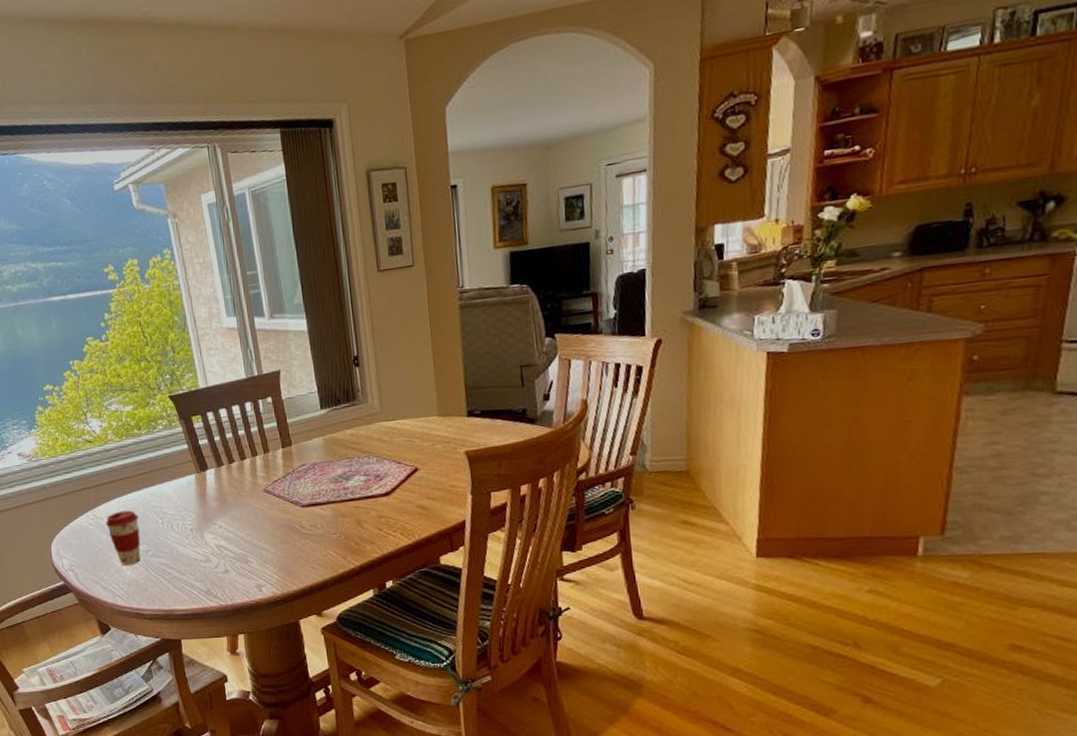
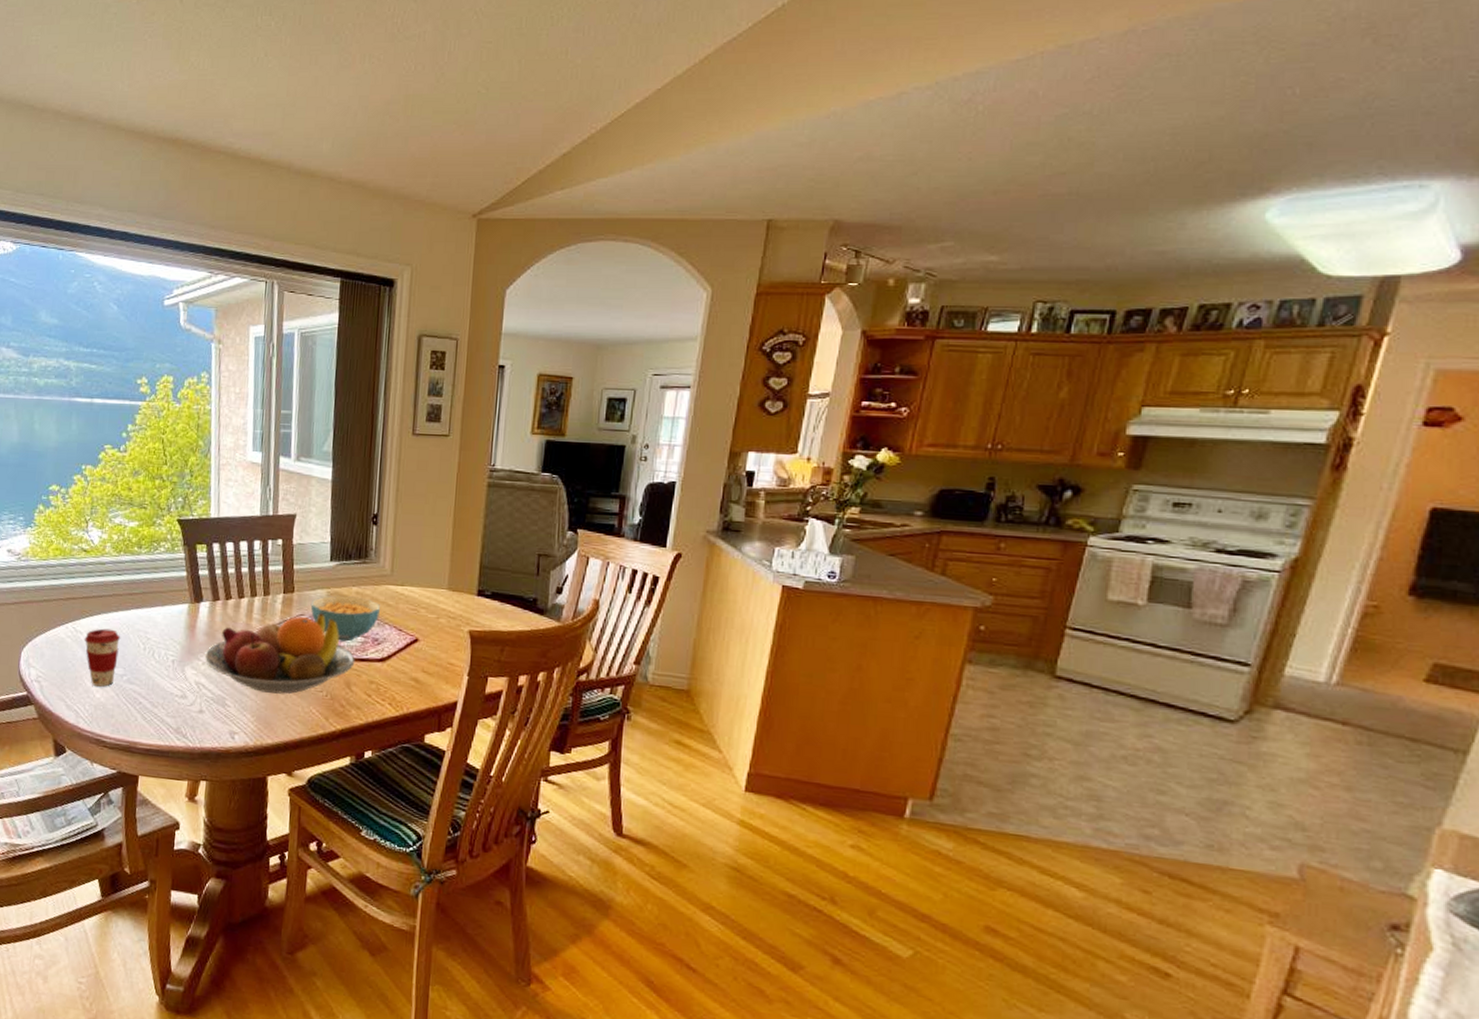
fruit bowl: none [219,459,362,544] -> present [204,612,355,694]
cereal bowl: none [309,438,377,484] -> present [310,595,380,642]

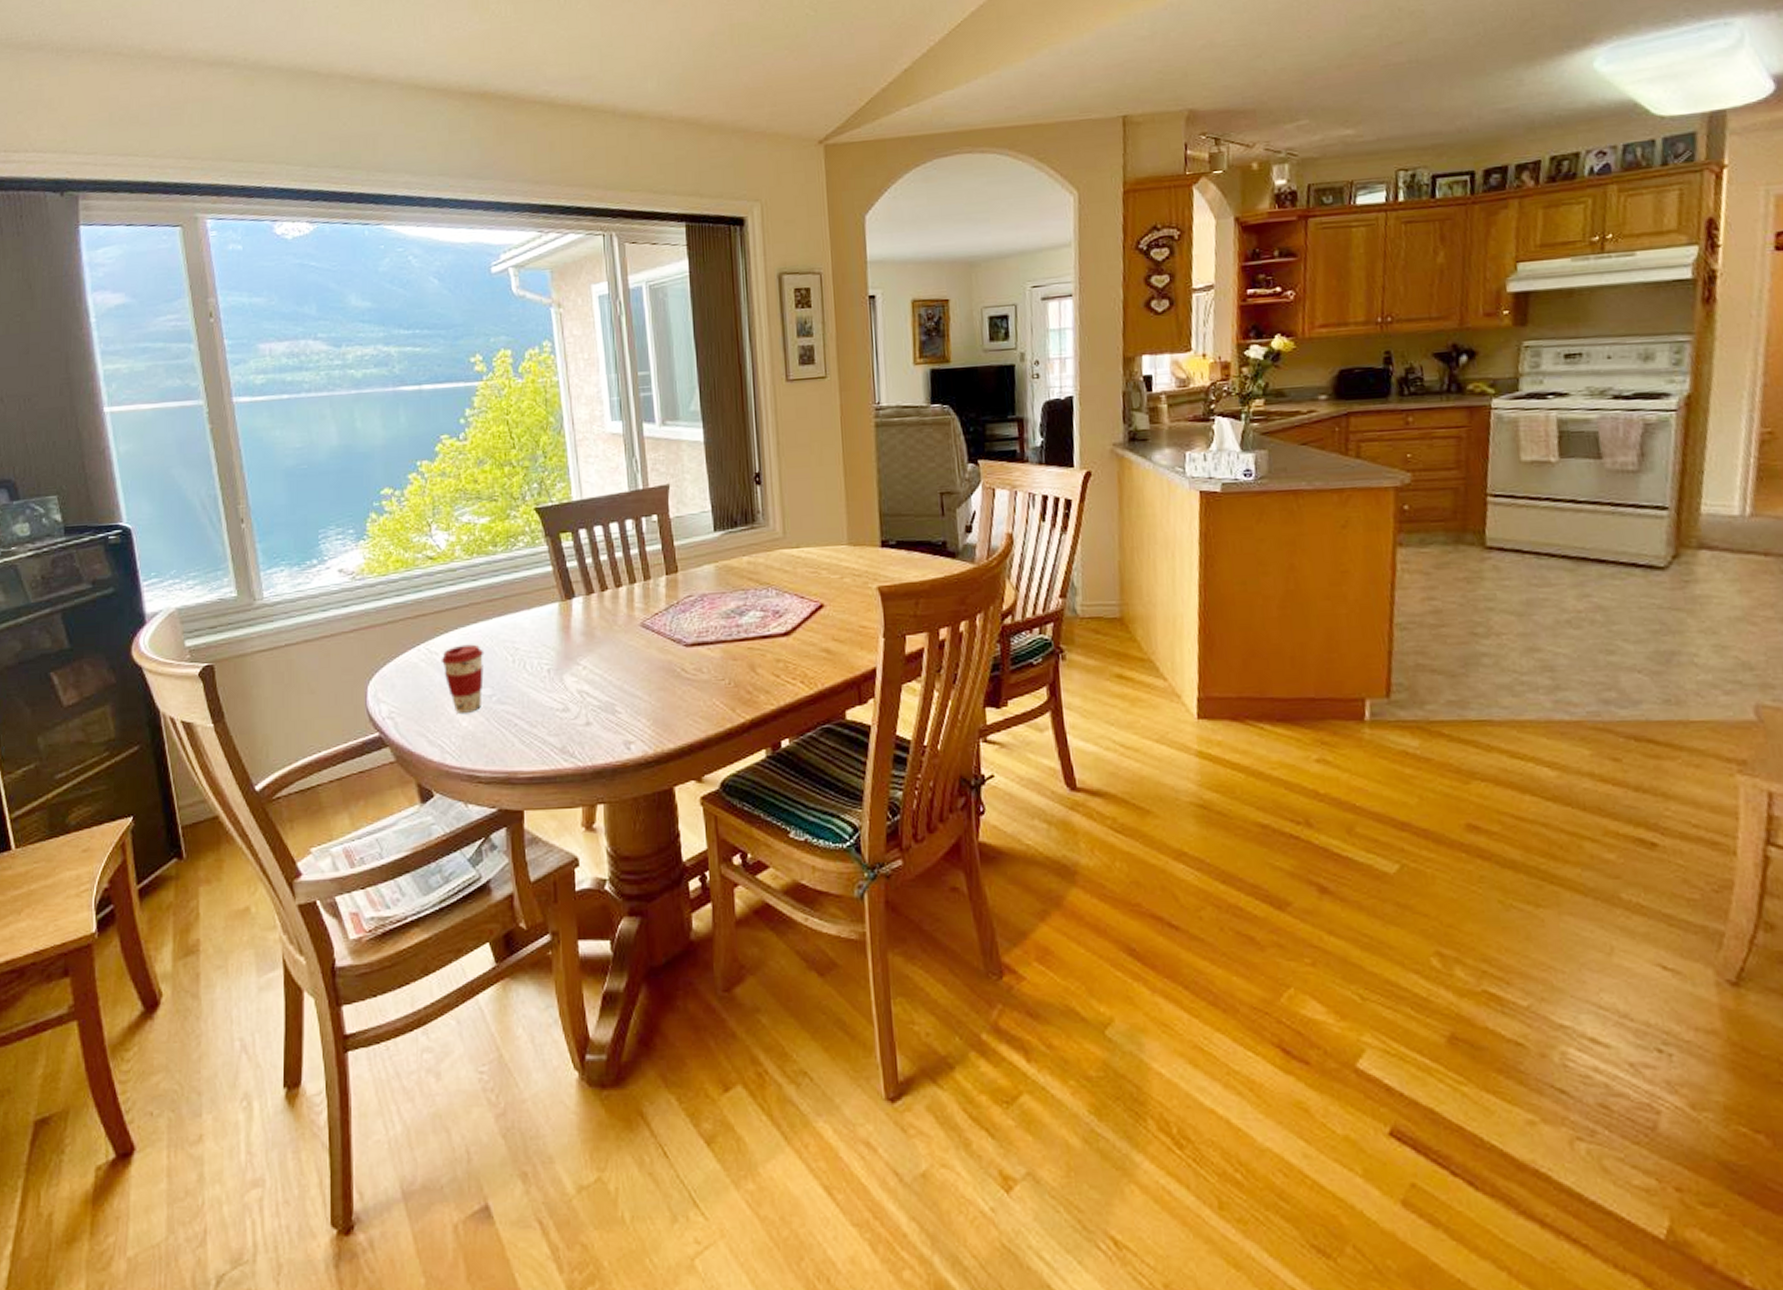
fruit bowl: present [204,612,355,694] -> none [584,590,757,691]
cereal bowl: present [310,595,380,642] -> none [698,567,777,620]

